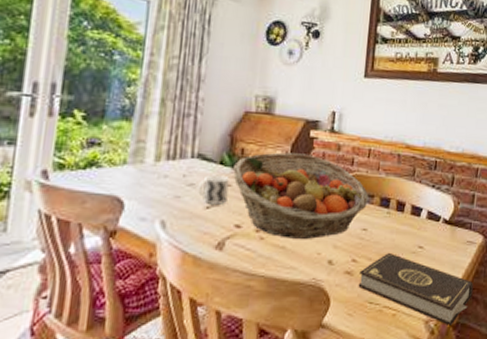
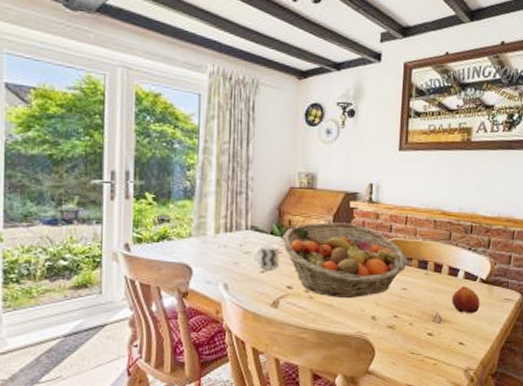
book: present [358,252,473,327] -> none [400,309,511,375]
fruit: none [413,227,443,258] -> present [451,286,480,314]

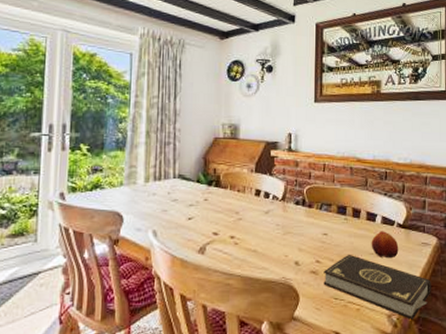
cup: present [252,243,280,269] -> none [180,191,206,216]
fruit basket: present [283,222,407,298] -> none [208,170,327,243]
book: none [400,309,511,375] -> present [323,254,431,321]

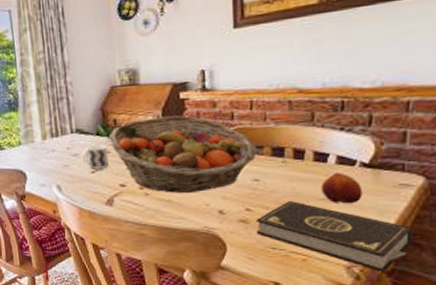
cup: none [180,191,206,216] -> present [81,144,109,169]
fruit basket: none [208,170,327,243] -> present [109,115,257,193]

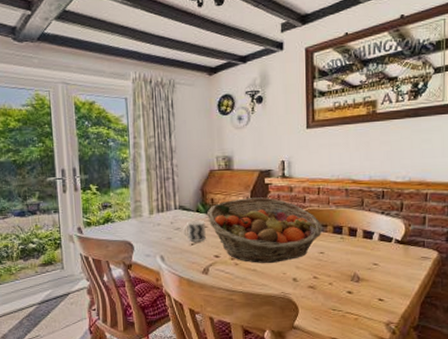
book: present [256,200,414,273] -> none [321,269,431,328]
fruit: present [321,173,363,204] -> none [368,247,397,273]

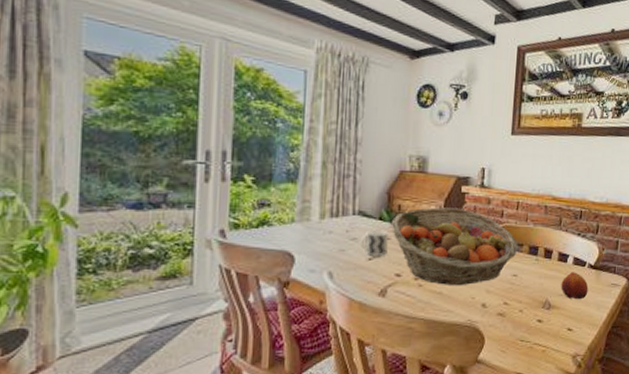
fruit: none [368,247,397,273] -> present [561,272,589,300]

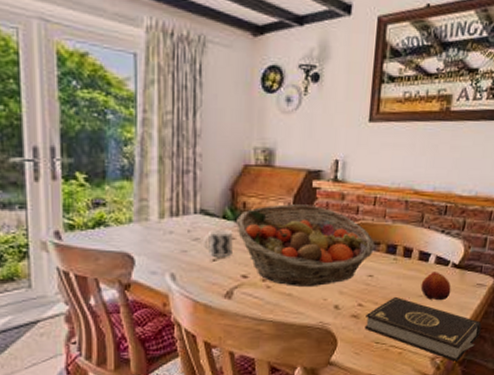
book: none [510,295,618,361] -> present [364,296,482,363]

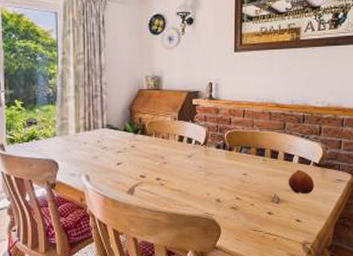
cup: present [202,229,233,257] -> none [109,139,132,161]
fruit basket: present [236,204,375,286] -> none [135,118,246,184]
book: present [364,296,482,363] -> none [243,191,344,248]

